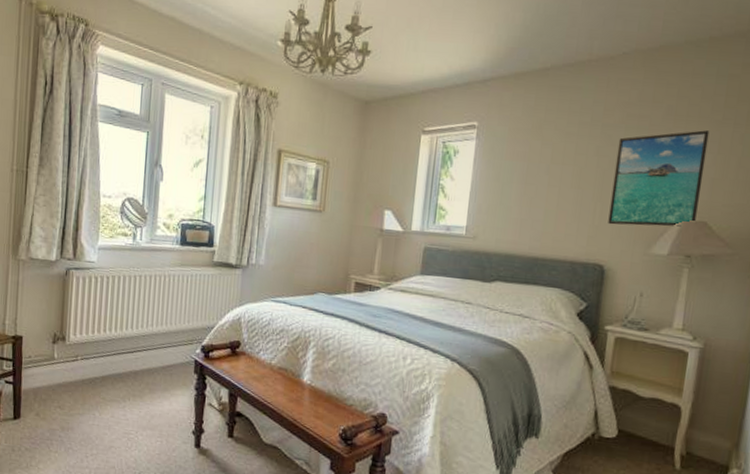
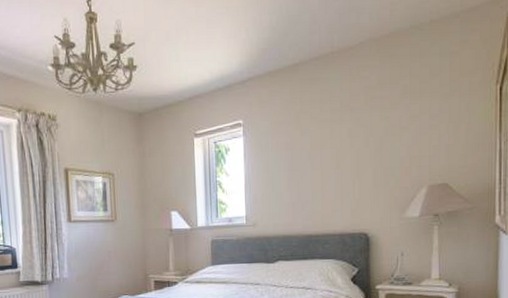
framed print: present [608,130,710,227] -> none [366,103,440,197]

